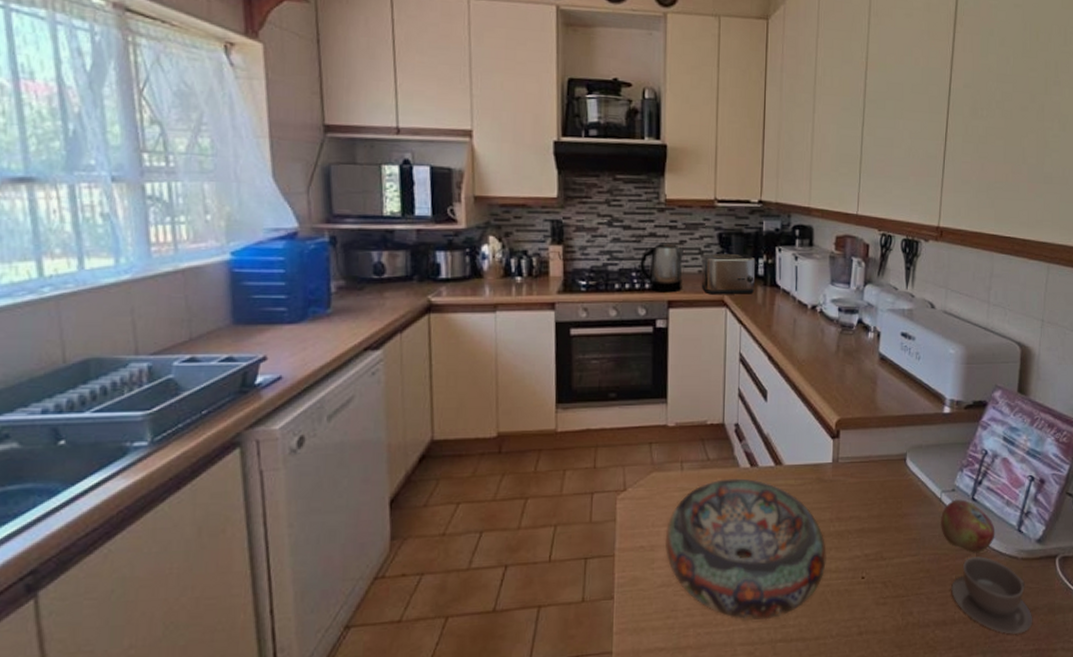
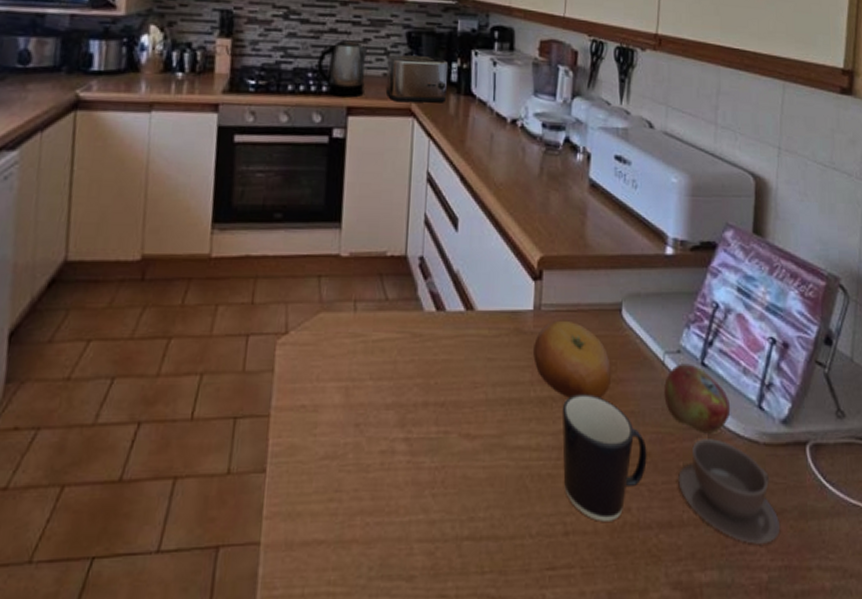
decorative bowl: present [666,478,826,620] -> none [331,324,526,510]
fruit: none [833,469,898,531] -> present [533,320,612,398]
mug: none [856,527,926,623] -> present [562,395,647,522]

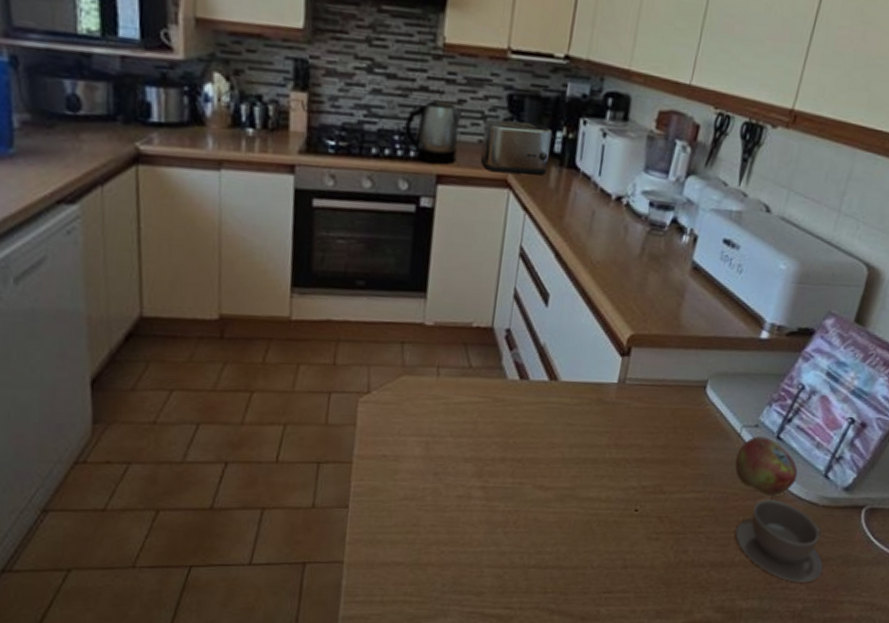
fruit: present [533,320,612,398] -> none [612,393,688,462]
mug: present [562,395,647,522] -> none [628,458,711,560]

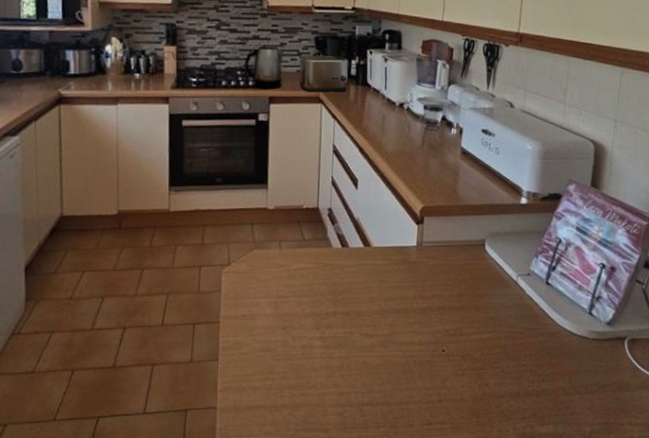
fruit: present [734,436,798,496] -> none [516,283,568,332]
teacup: present [735,499,824,583] -> none [525,336,602,408]

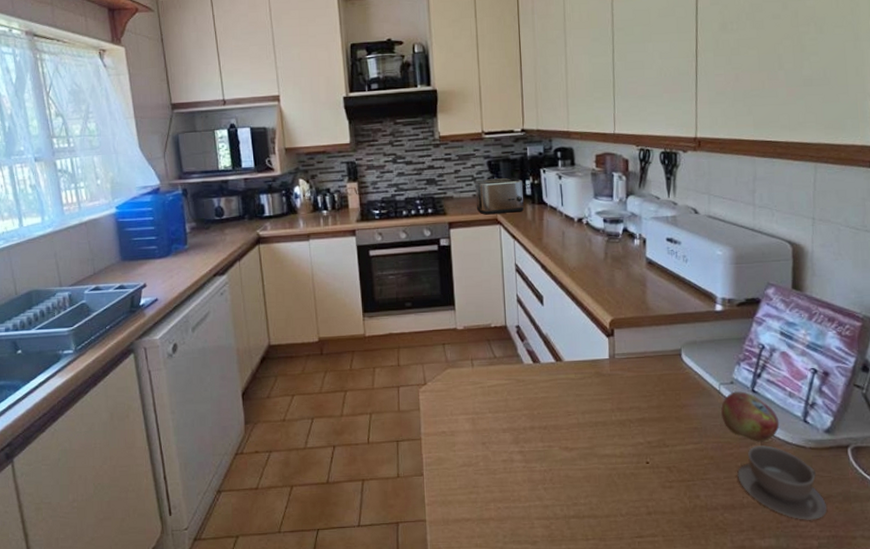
kettle: present [244,45,284,90] -> none [422,173,460,216]
fruit: none [516,283,568,332] -> present [721,391,780,442]
teacup: none [525,336,602,408] -> present [737,445,828,520]

